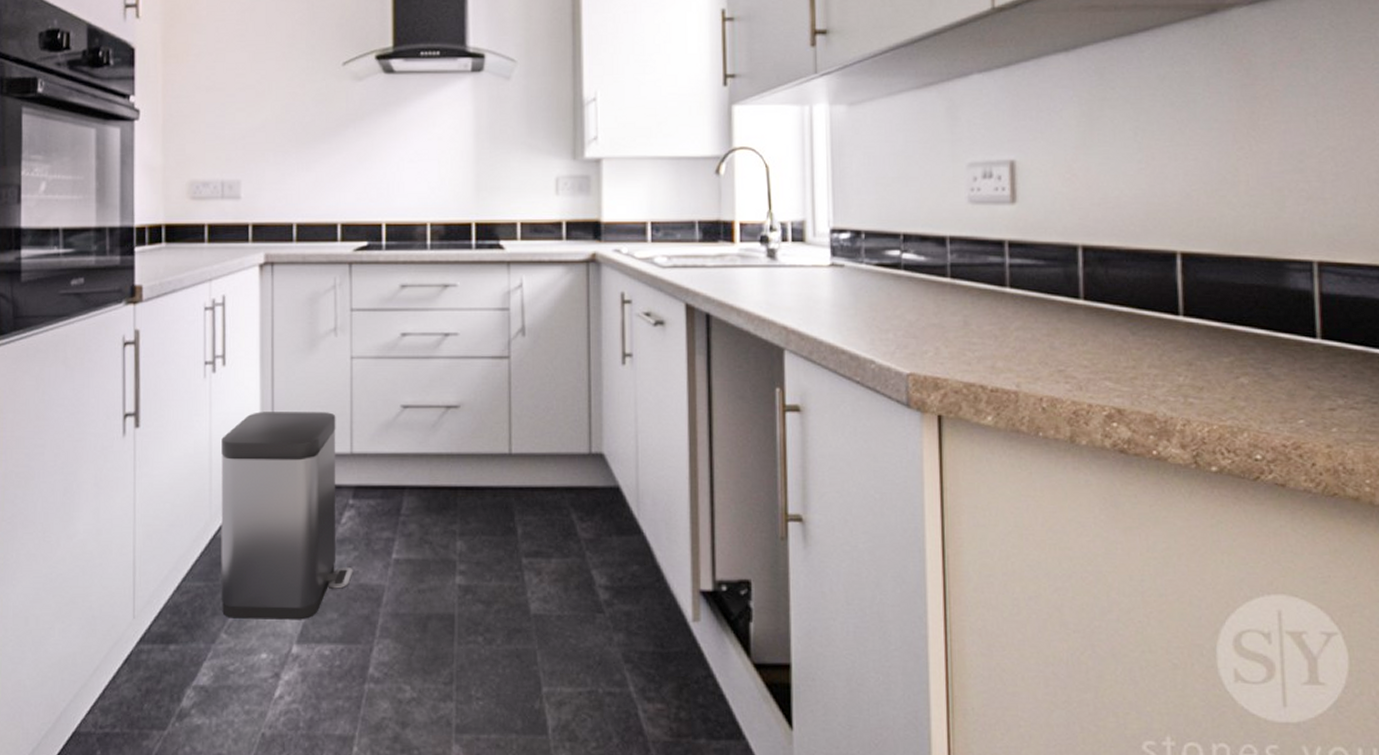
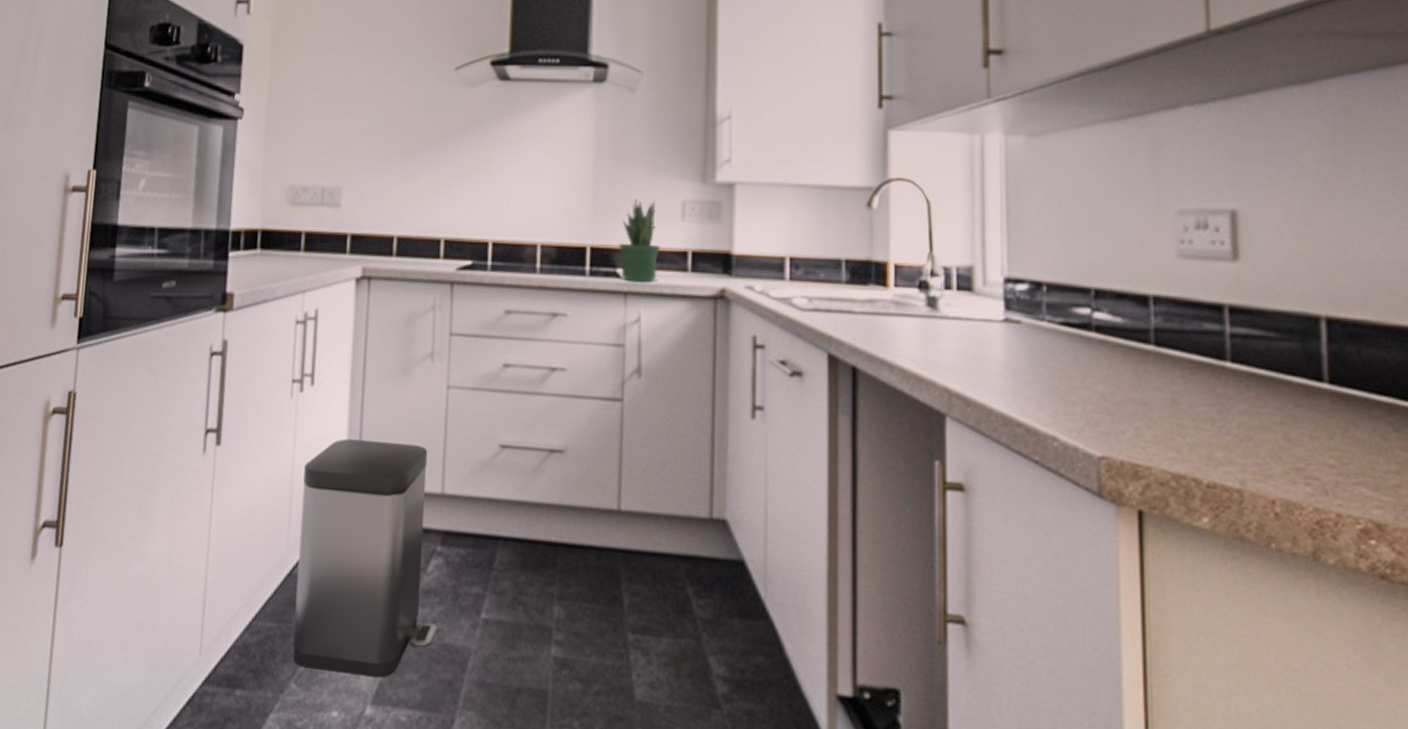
planter: none [501,177,537,254] -> present [618,198,660,284]

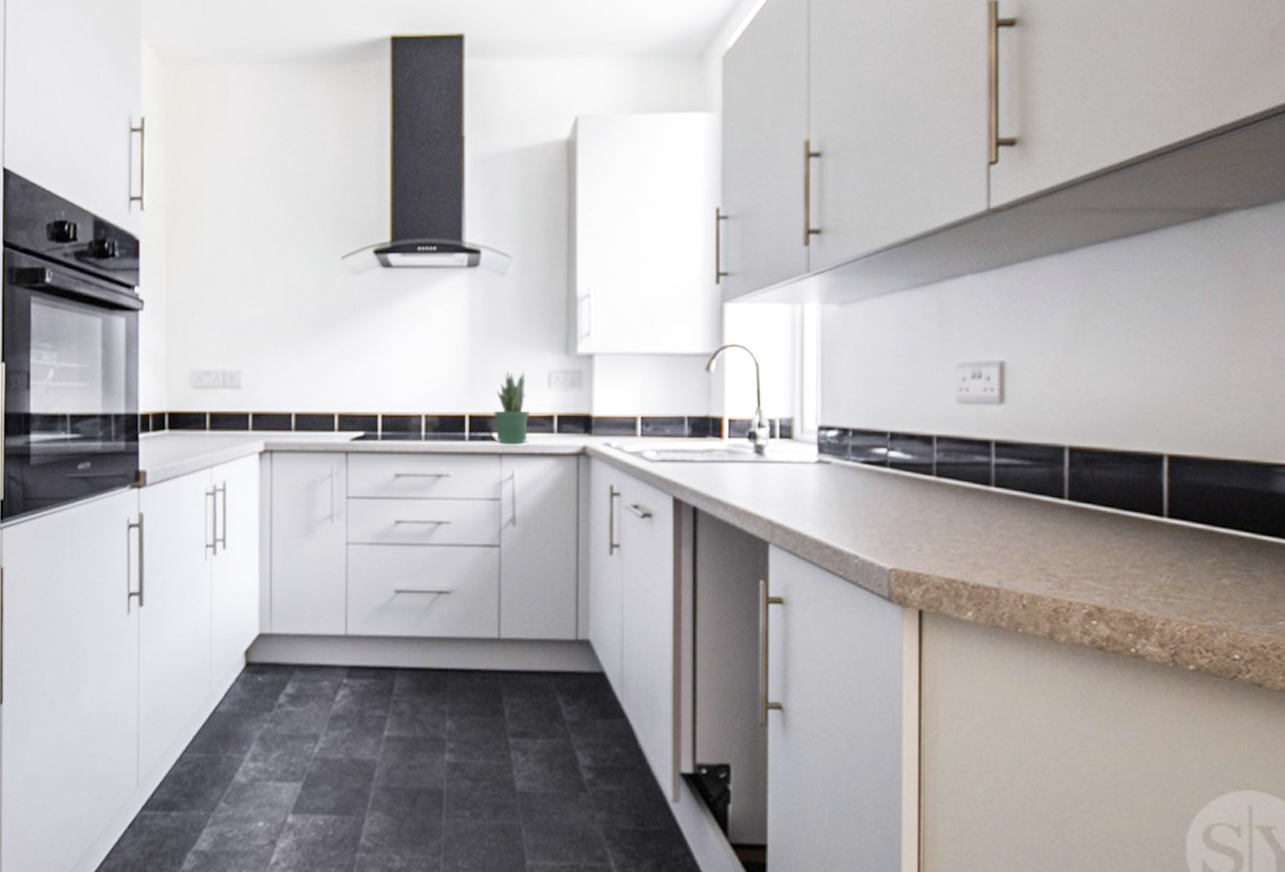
pedal bin: present [293,439,438,678] -> none [220,593,347,792]

